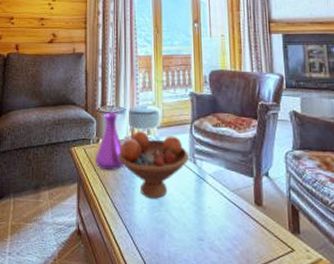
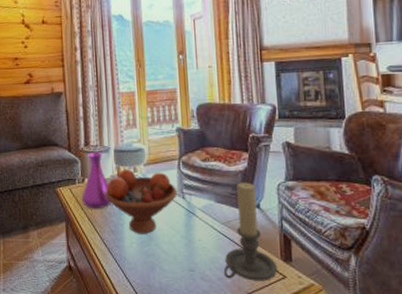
candle holder: none [232,149,286,254] -> present [223,182,277,281]

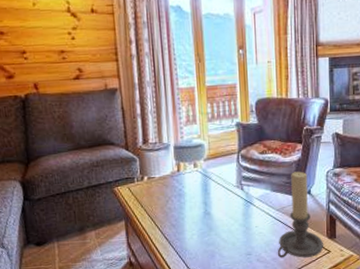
vase: present [81,151,111,209] -> none [141,149,171,206]
fruit bowl: present [105,169,177,234] -> none [165,165,236,226]

